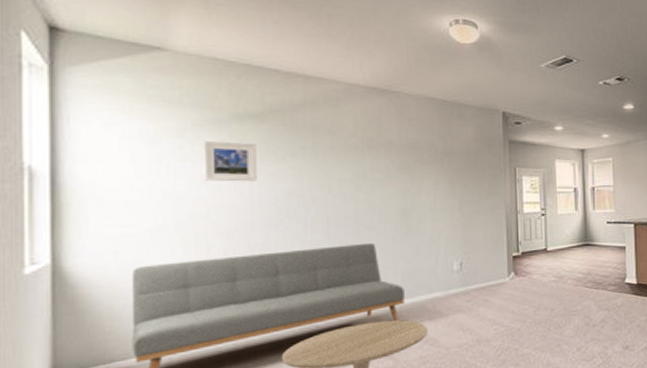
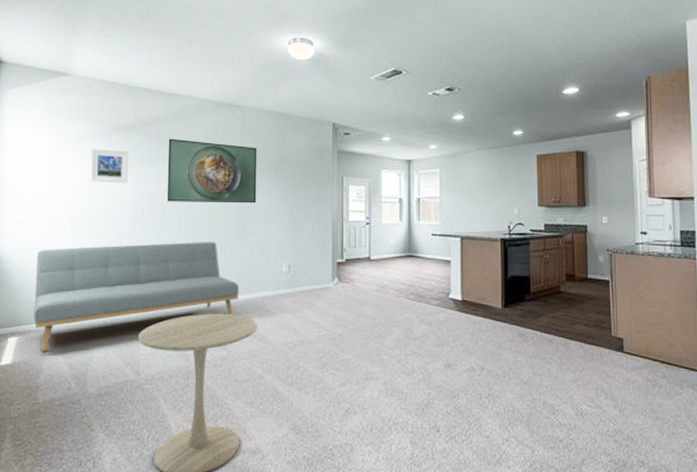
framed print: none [308,128,421,201] -> present [166,138,257,204]

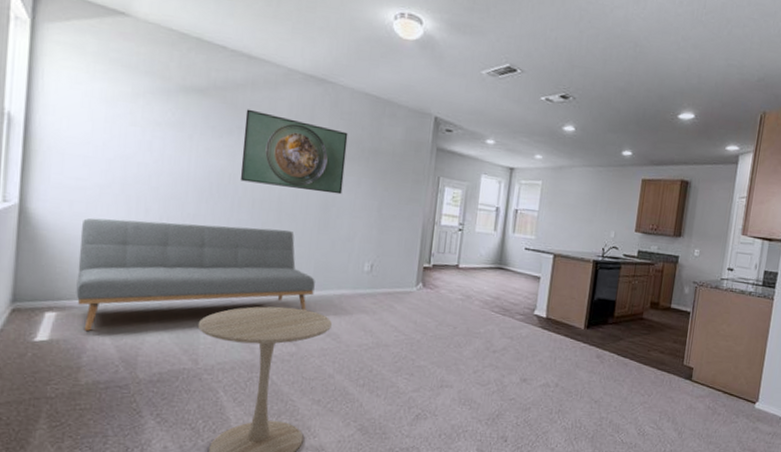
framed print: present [90,149,129,183] -> none [149,109,198,154]

